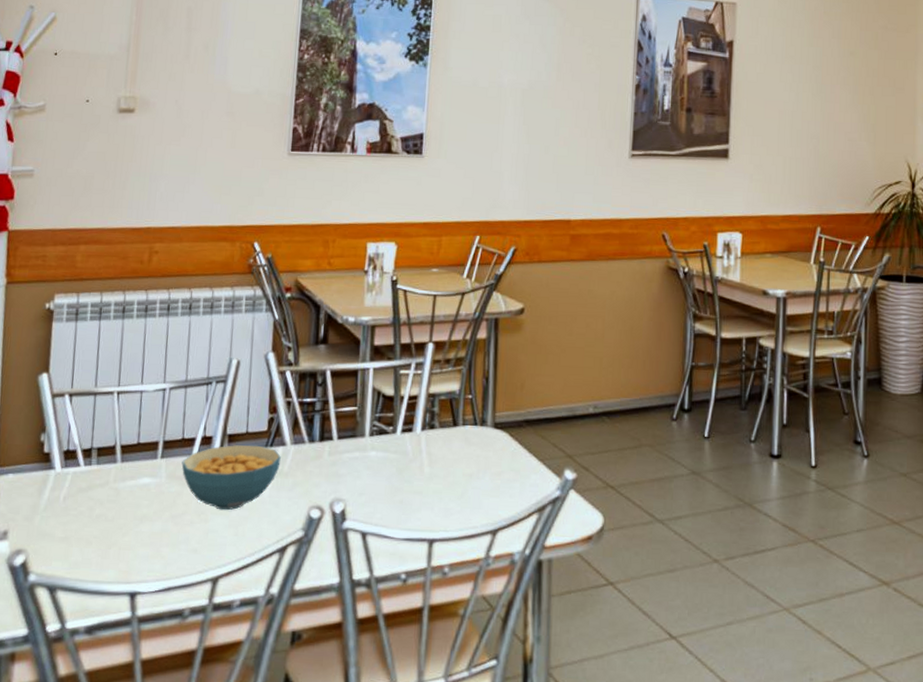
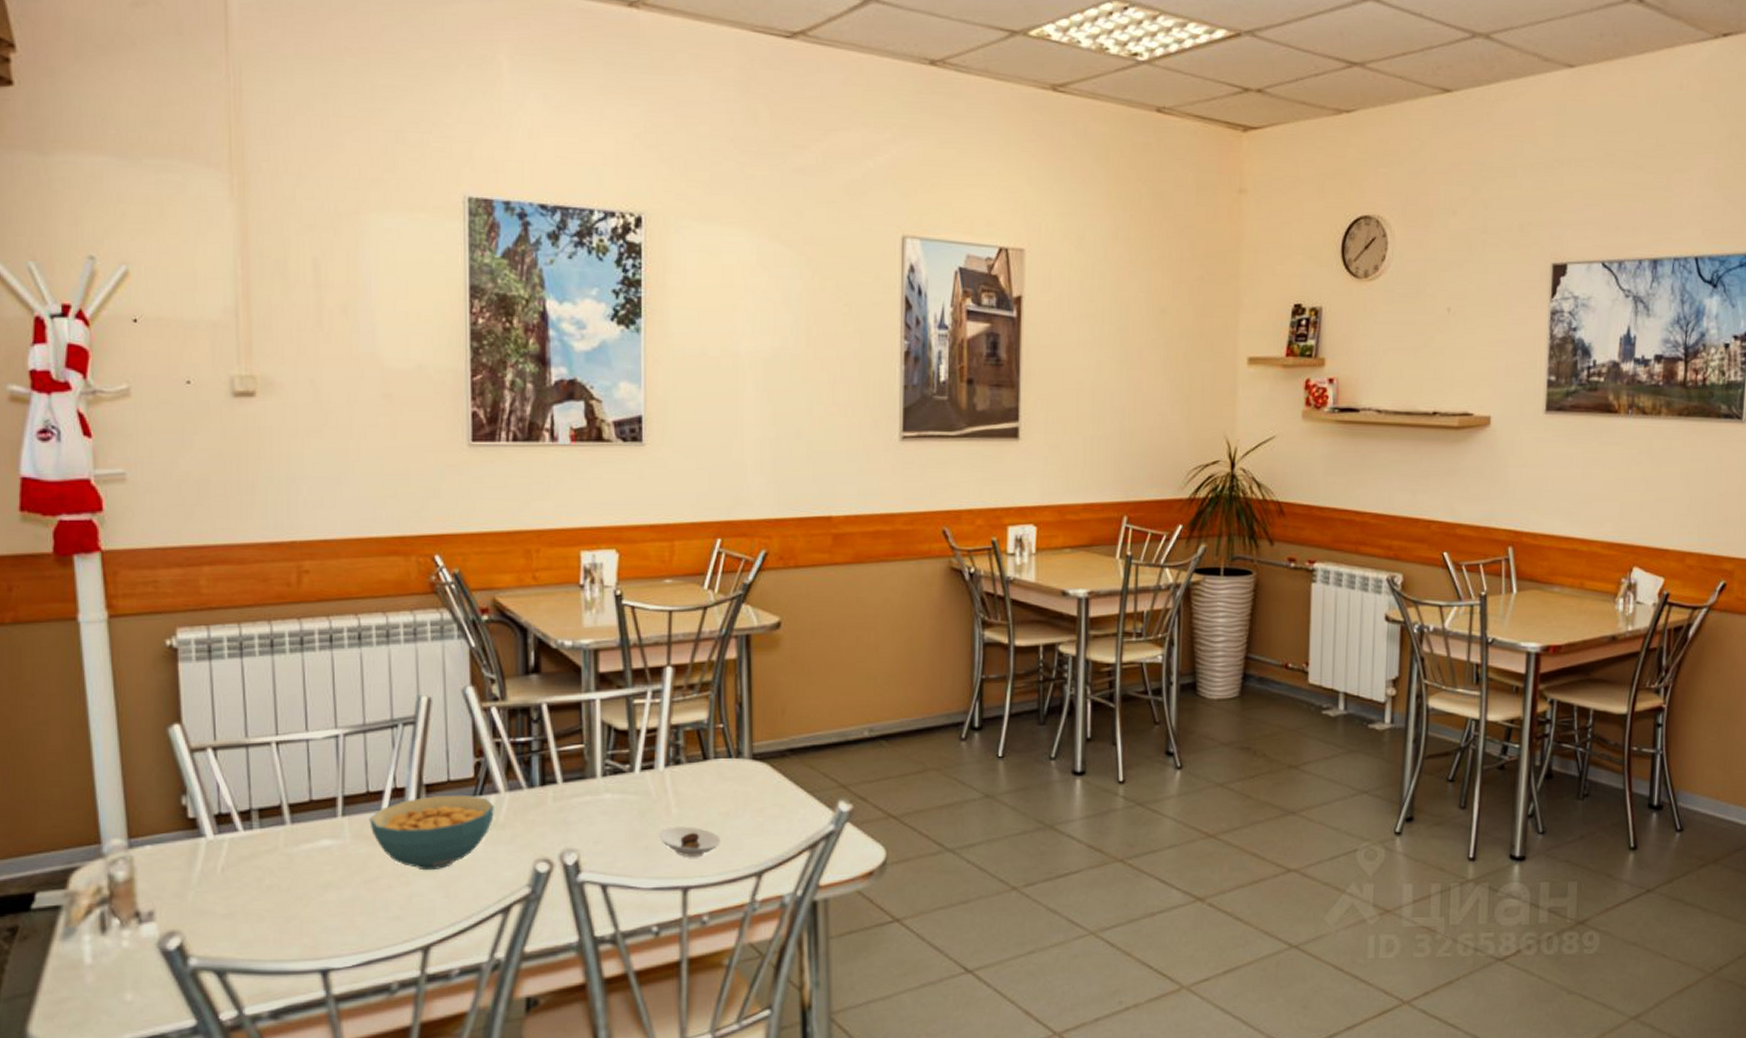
saucer: none [411,484,465,513] -> present [657,826,722,857]

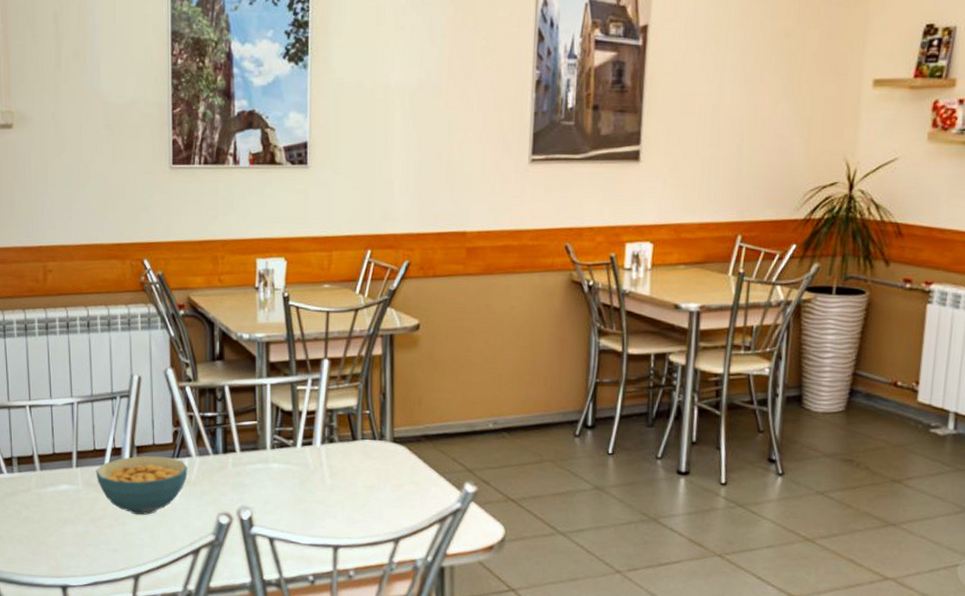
saucer: present [657,826,722,857] -> none [314,494,366,521]

